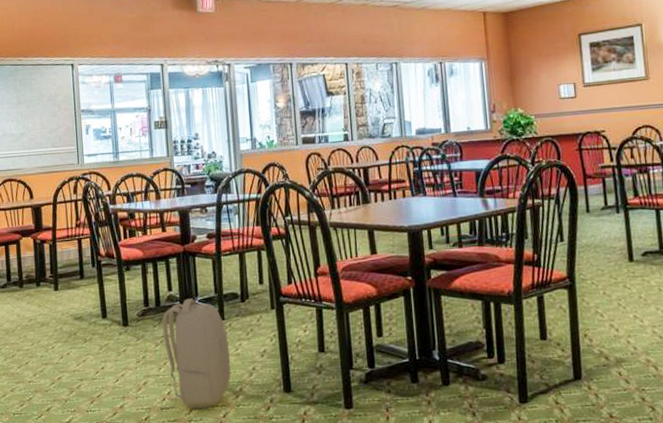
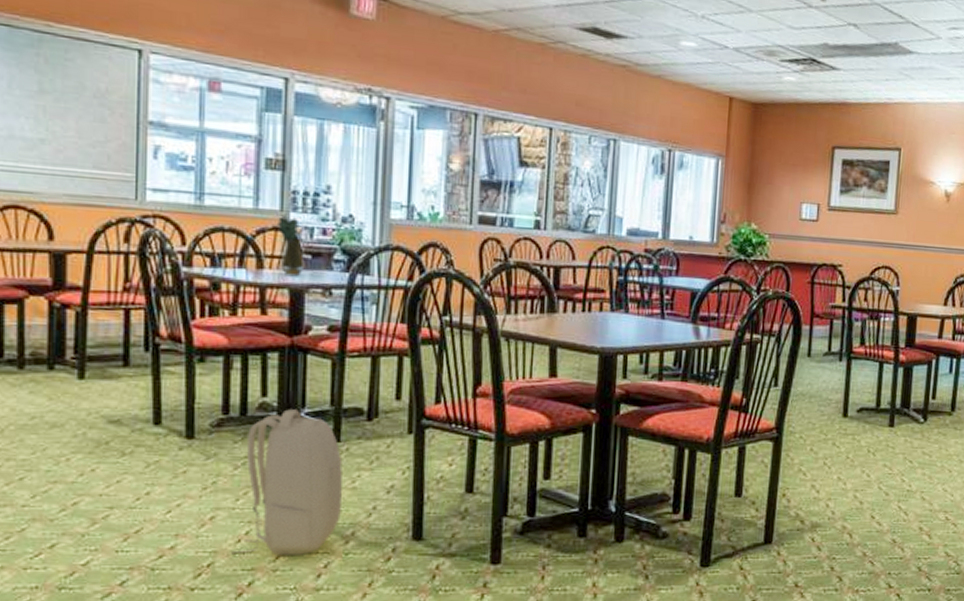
vase: none [165,159,187,202] -> present [276,215,305,277]

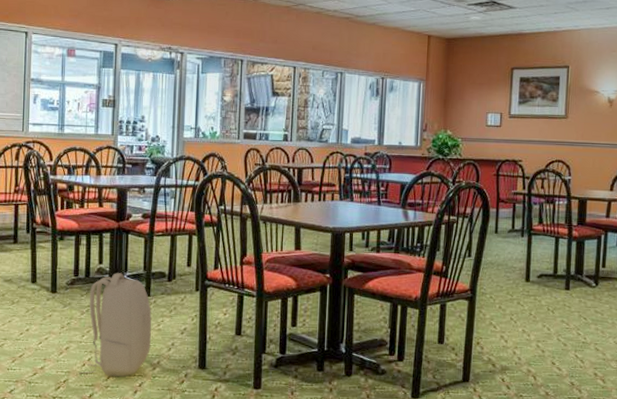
vase: present [276,215,305,277] -> none [109,138,127,180]

